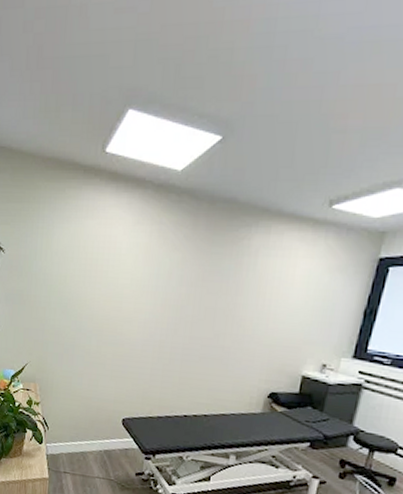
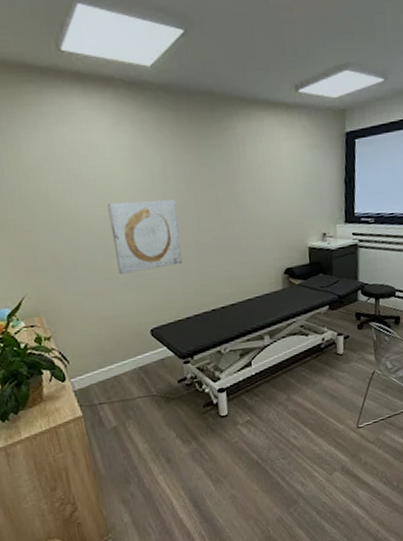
wall art: none [107,294,174,364] -> present [107,199,183,275]

